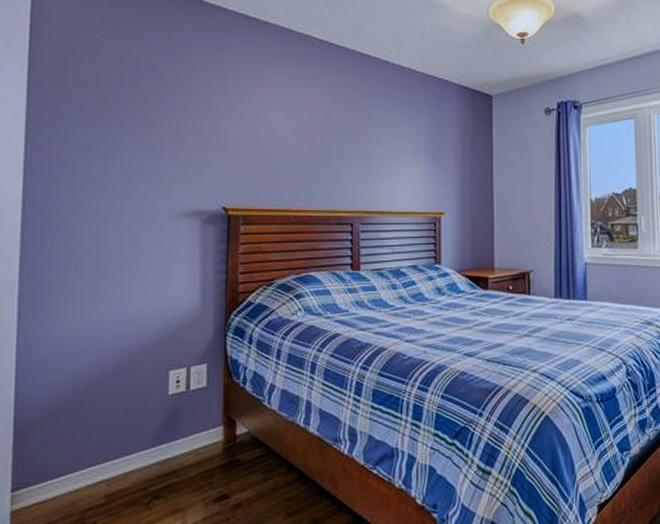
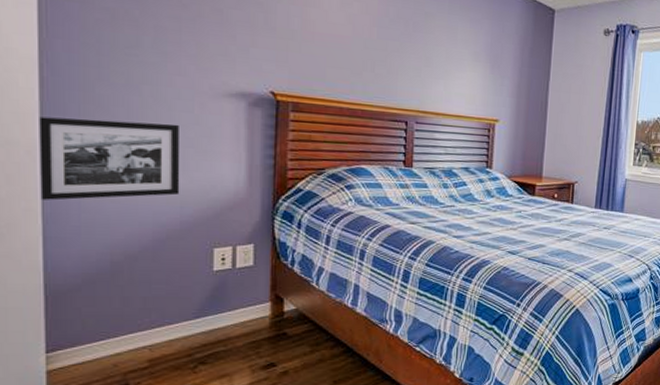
picture frame: none [16,248,140,333] -> present [39,116,180,201]

